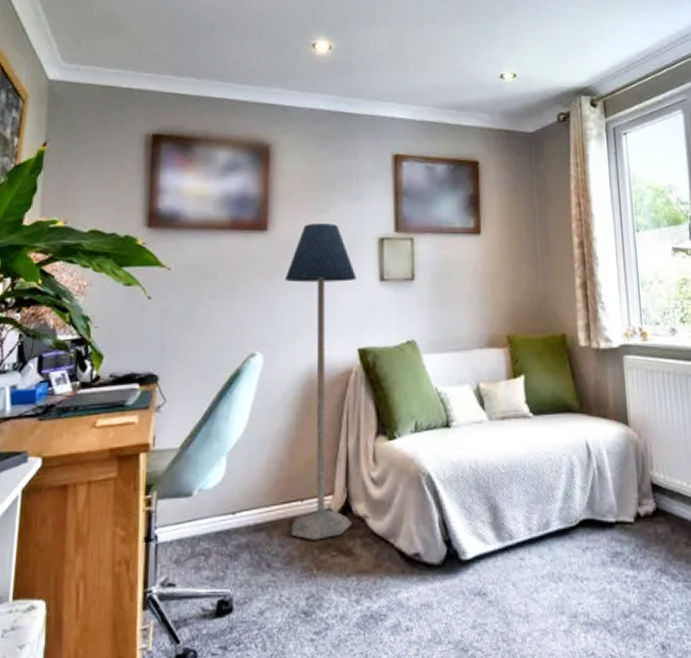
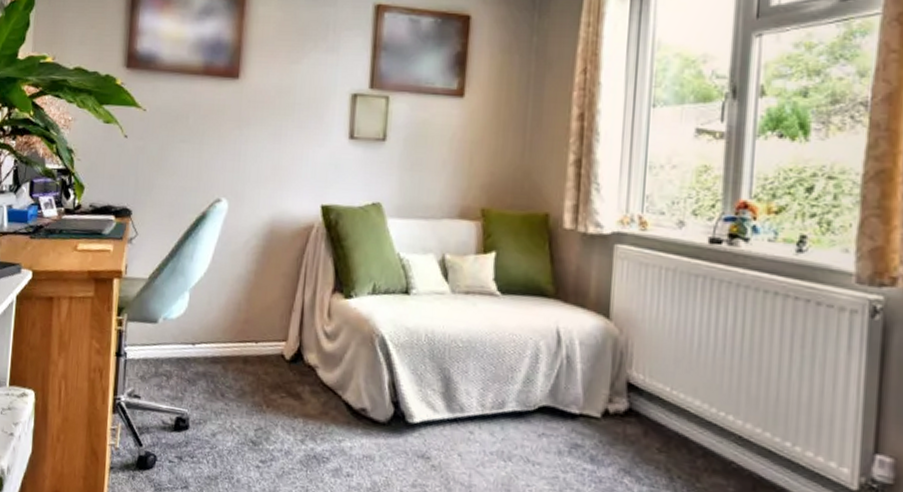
floor lamp: present [284,223,356,540] -> none [244,74,325,381]

